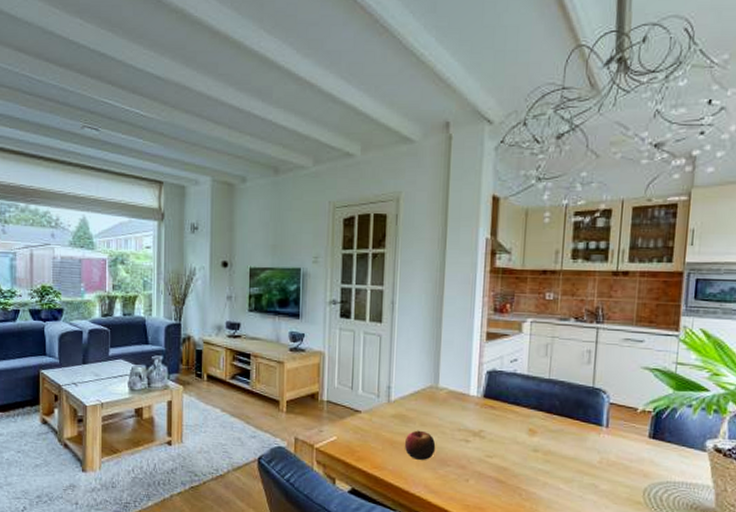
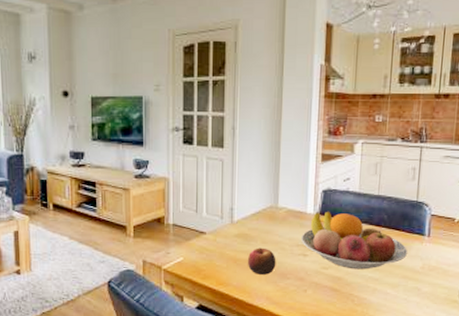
fruit bowl: none [463,394,584,461] -> present [301,211,408,270]

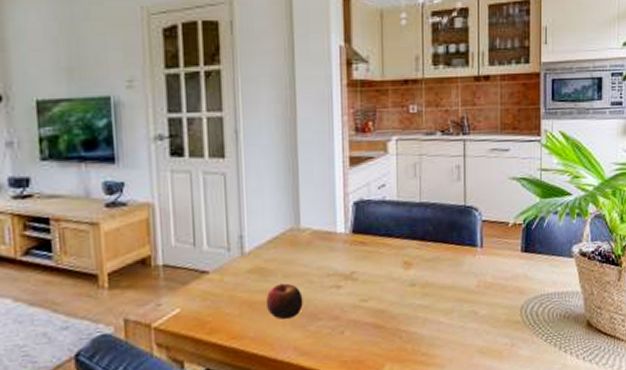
fruit bowl: present [301,211,408,270] -> none [333,227,460,298]

